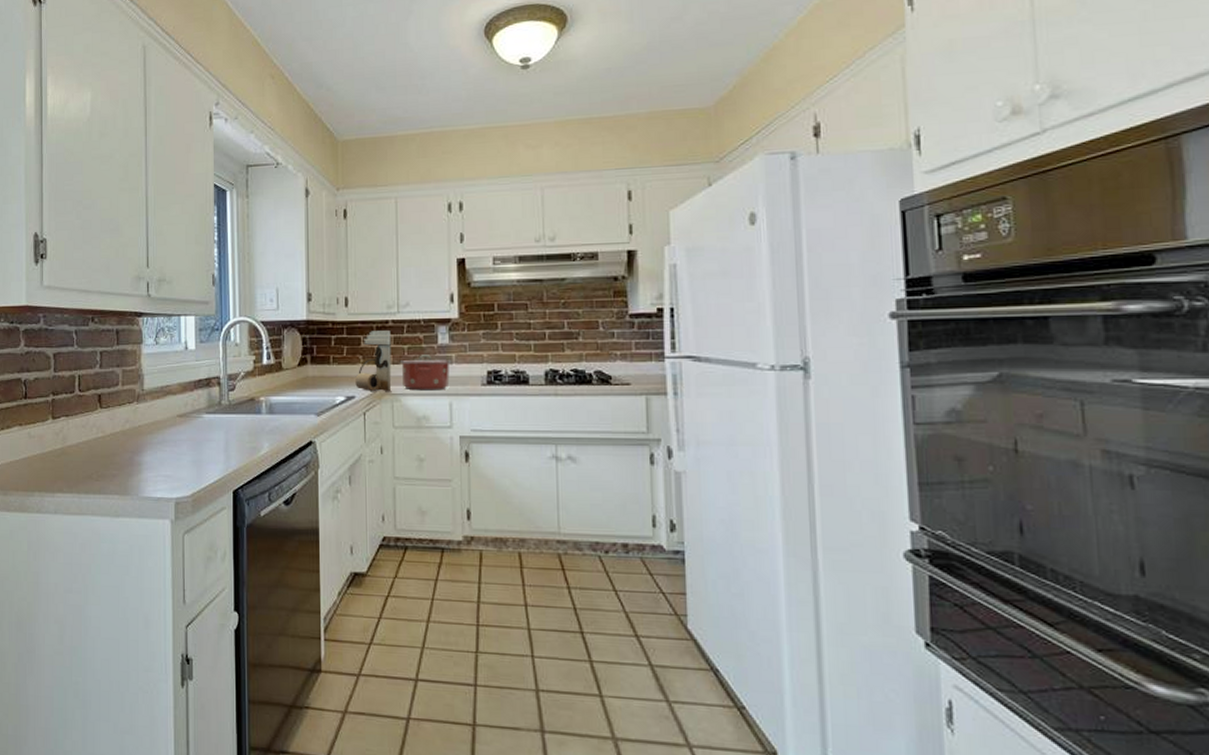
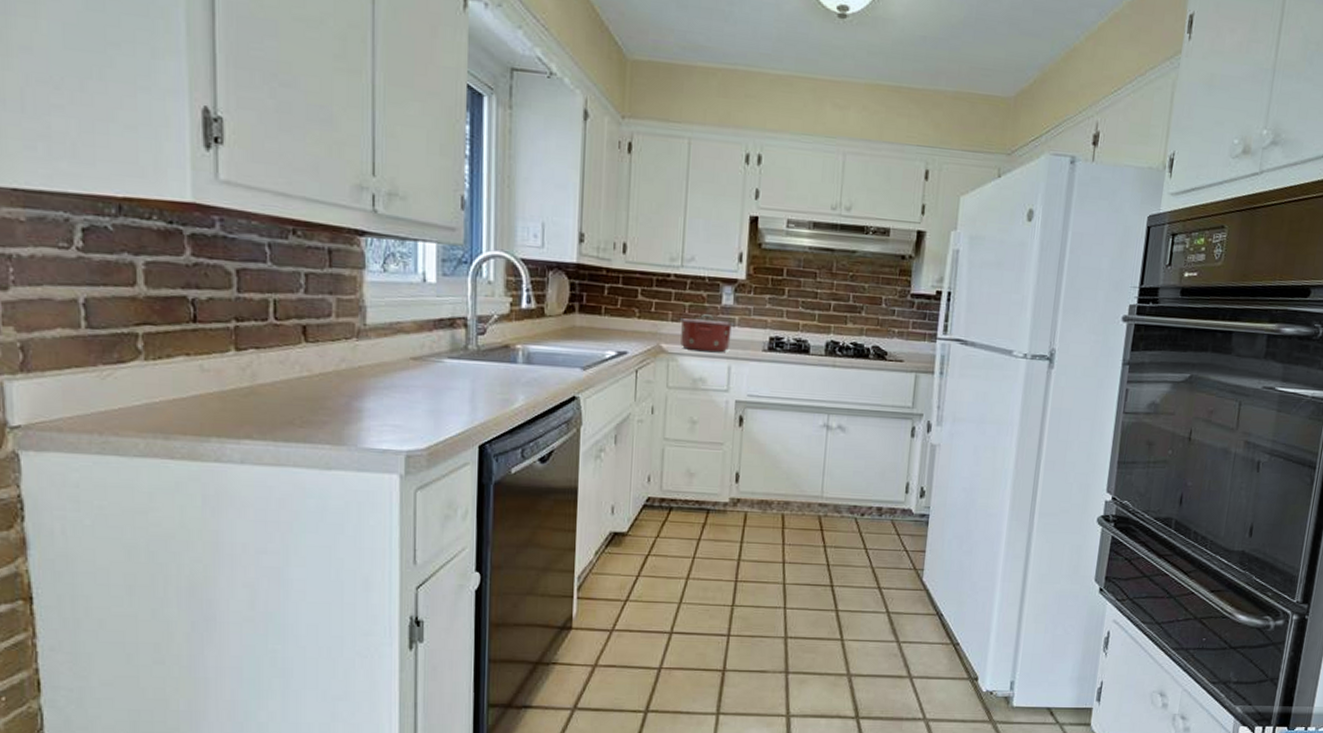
paper towel holder: present [355,331,392,392] -> none [629,283,672,351]

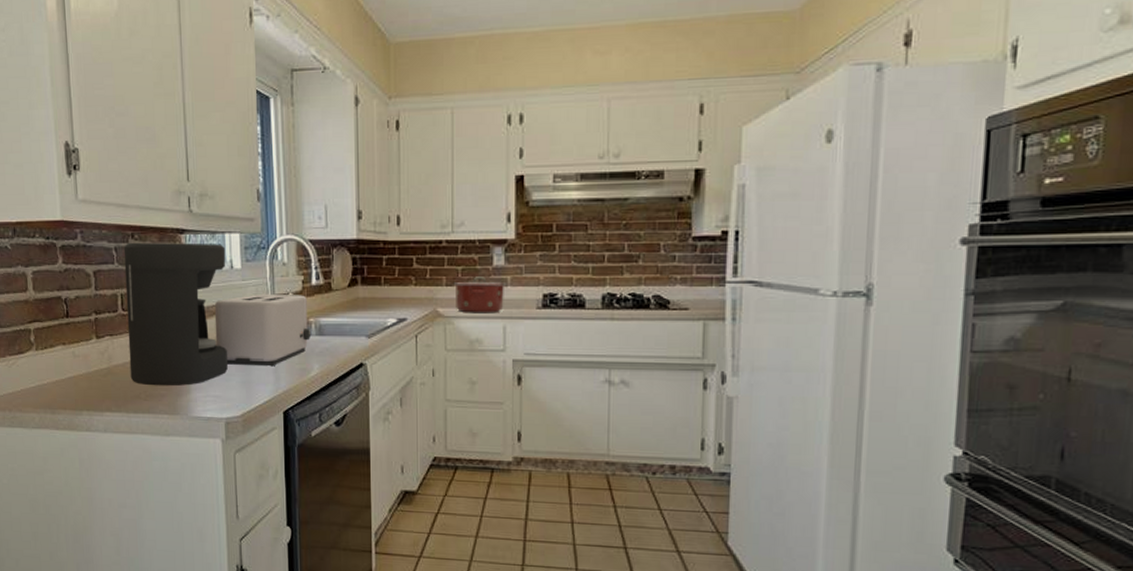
coffee maker: none [281,240,418,413] -> present [123,243,228,387]
toaster: none [398,313,518,396] -> present [214,293,312,367]

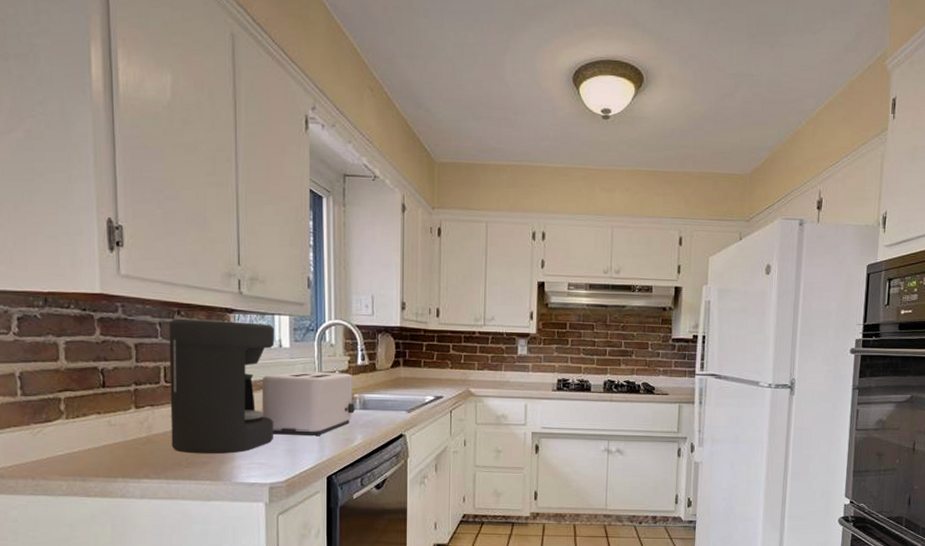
casserole: present [453,277,507,314] -> none [484,363,529,394]

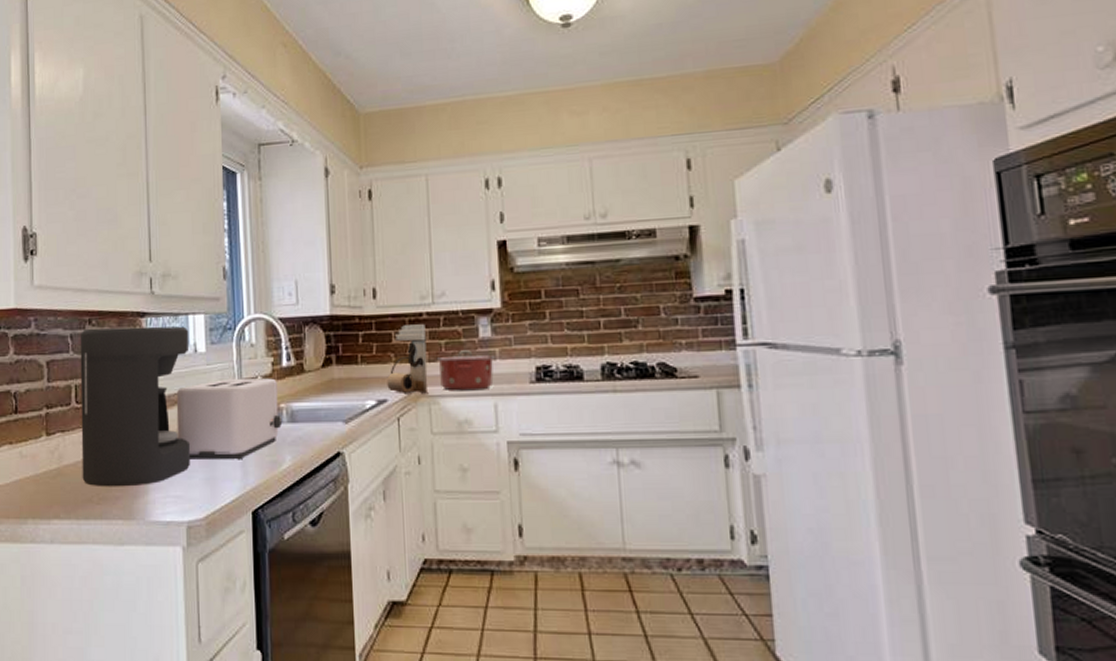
paper towel holder: none [444,340,477,394] -> present [387,324,428,394]
casserole: none [484,363,529,394] -> present [436,350,496,391]

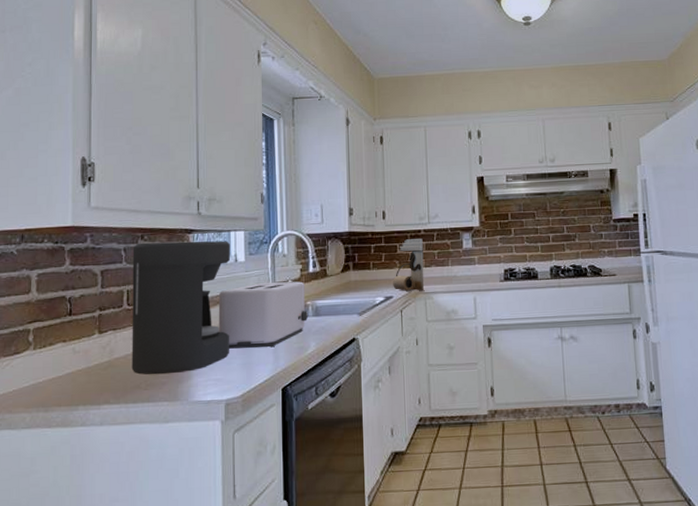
casserole: present [436,350,496,391] -> none [431,258,475,289]

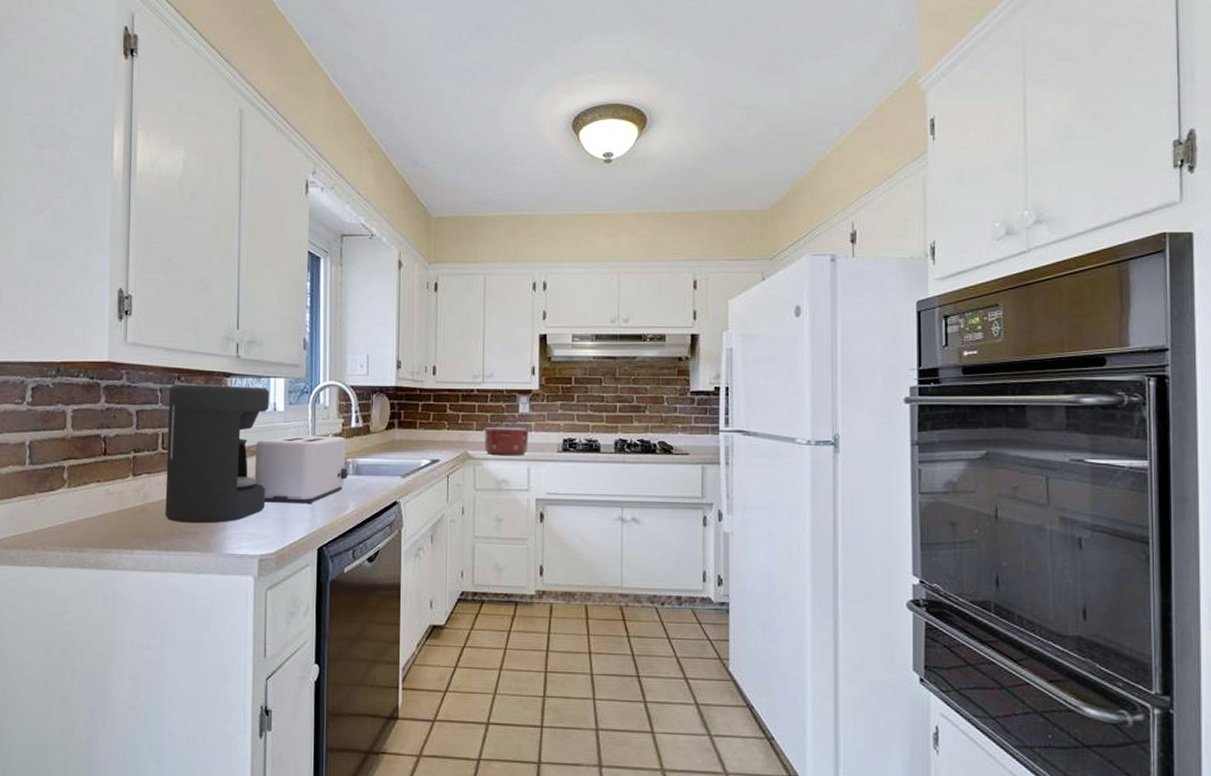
paper towel holder: present [393,238,425,291] -> none [440,399,475,457]
casserole: none [431,258,475,289] -> present [483,422,531,456]

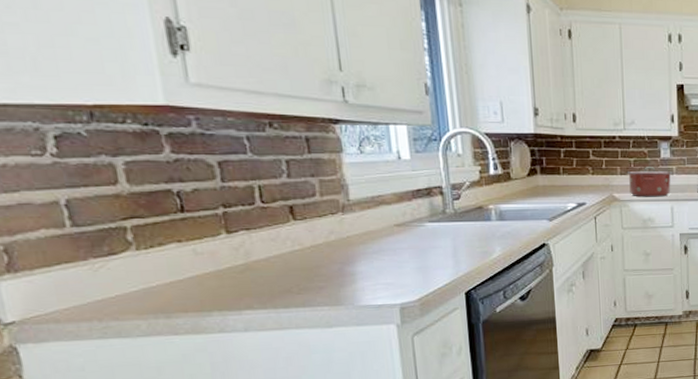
coffee maker: present [165,385,270,524] -> none [259,132,400,279]
toaster: present [254,435,349,505] -> none [380,183,492,253]

